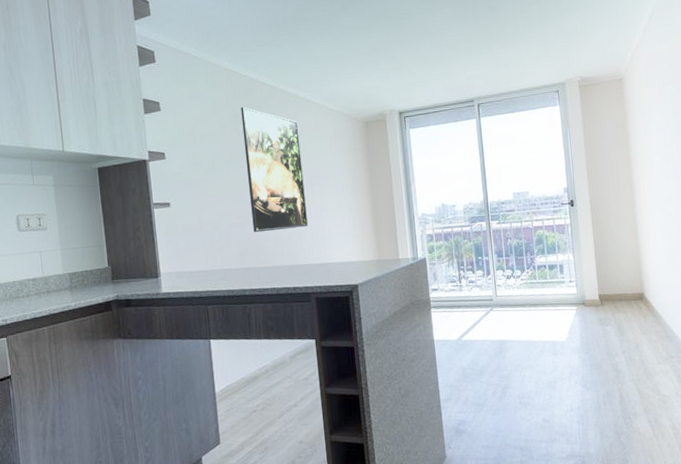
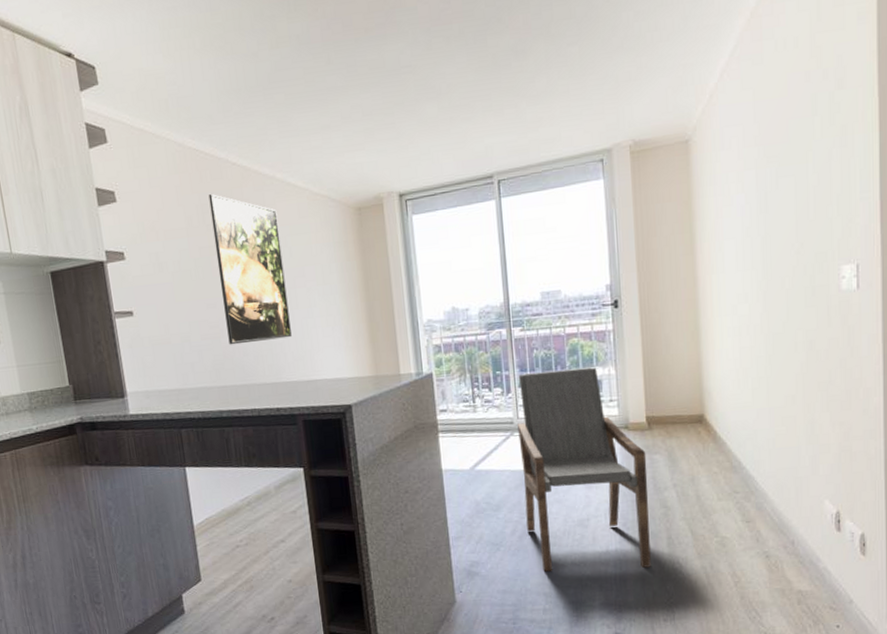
armchair: none [496,254,608,428] -> present [518,367,651,572]

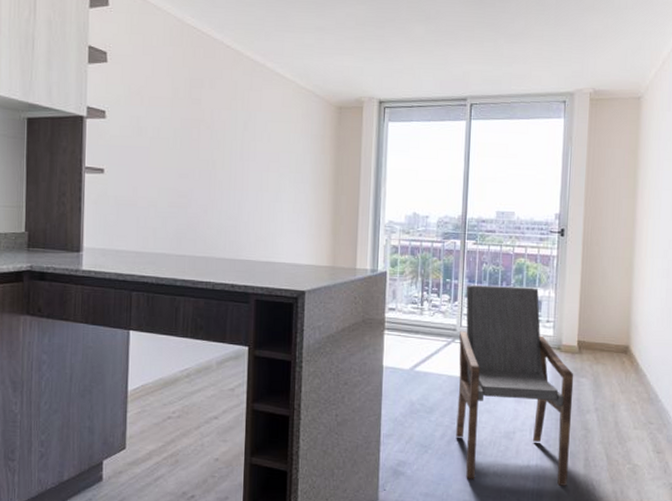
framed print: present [208,194,292,345] -> none [195,71,262,218]

